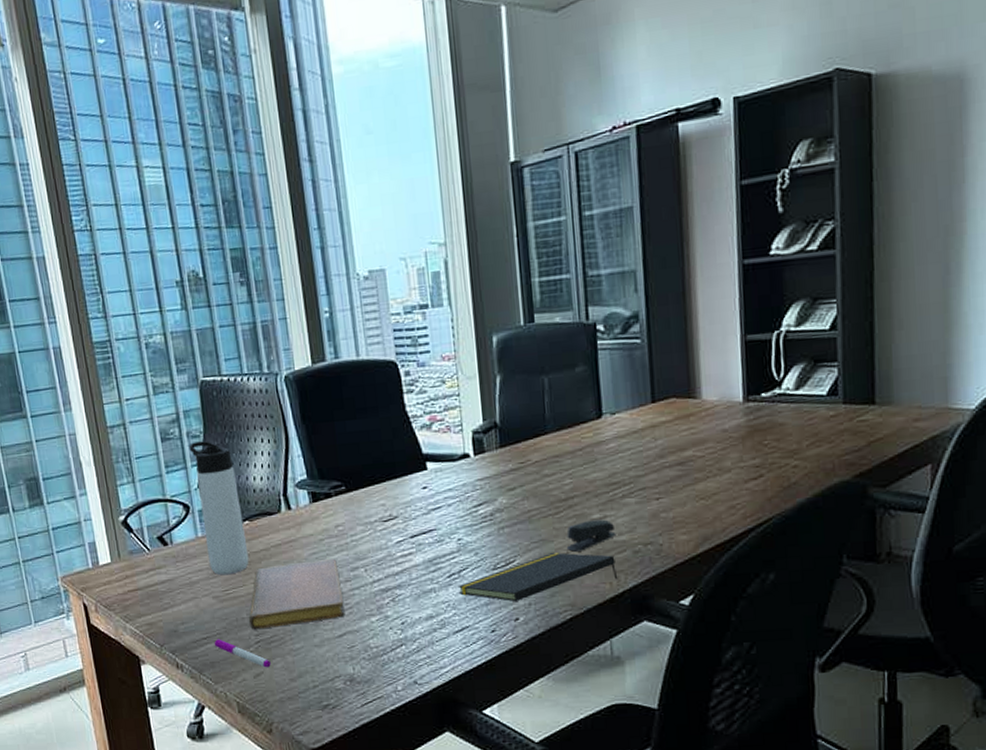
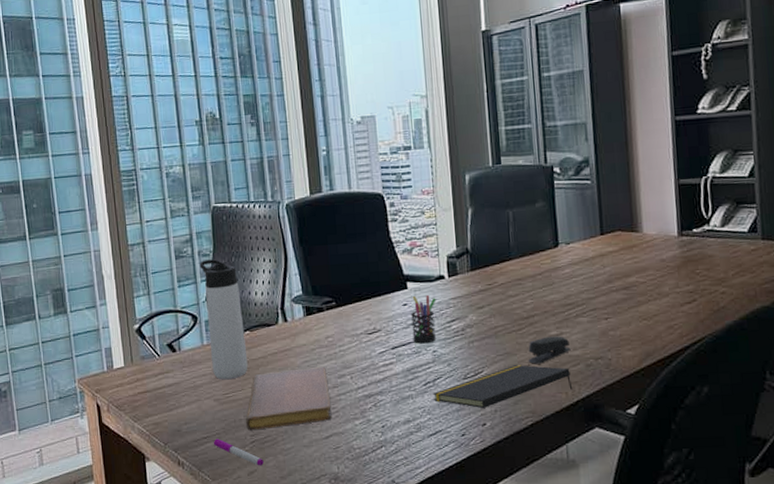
pen holder: none [432,475,462,532] -> present [411,294,437,344]

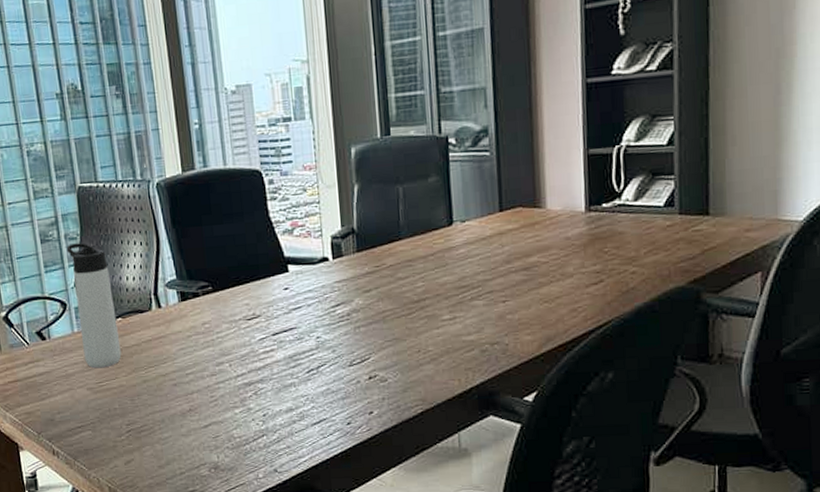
pen: present [213,438,264,466] -> none [87,428,141,456]
notebook: present [246,367,332,431] -> none [121,354,211,420]
pen holder: present [411,294,437,344] -> none [293,278,320,330]
notepad: present [432,365,573,409] -> none [316,351,466,397]
stapler: present [528,336,571,364] -> none [418,320,465,350]

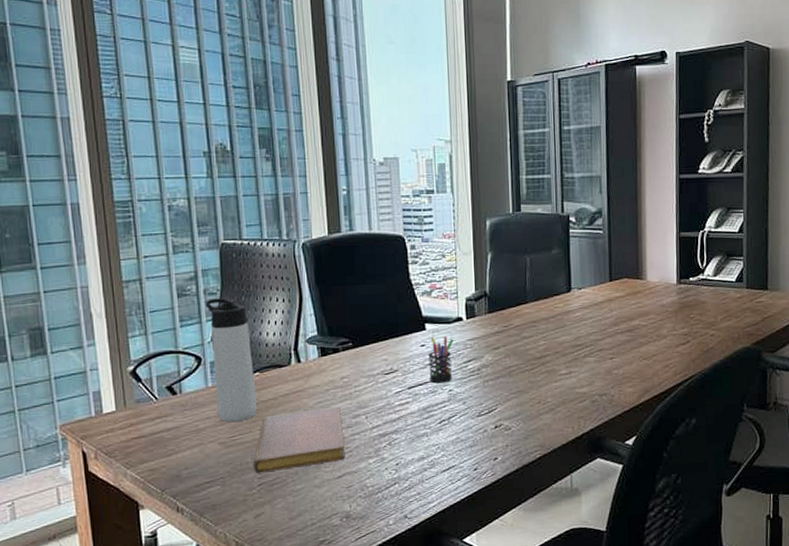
notebook: none [121,354,211,420] -> present [253,407,345,473]
pen holder: none [293,278,320,330] -> present [428,336,454,384]

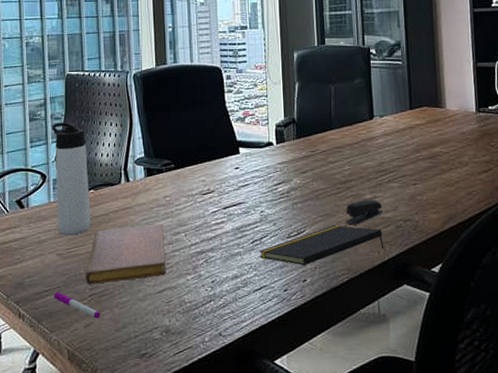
pen: none [216,482,272,509] -> present [53,291,100,319]
pen holder: present [428,336,454,384] -> none [242,159,265,205]
notepad: none [447,402,579,444] -> present [259,225,384,266]
stapler: none [539,374,578,401] -> present [345,199,383,225]

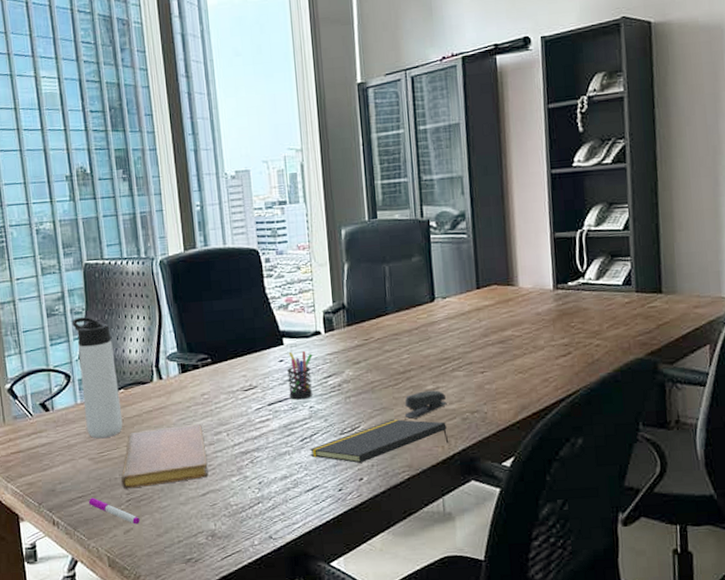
pen holder: none [242,159,265,205] -> present [287,350,313,400]

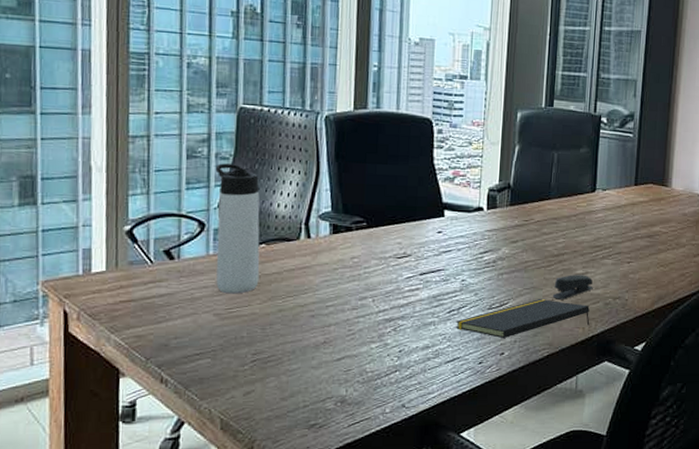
pen: present [88,497,140,525] -> none [206,355,264,387]
notebook: present [121,424,209,489] -> none [249,287,348,349]
pen holder: present [287,350,313,400] -> none [443,224,472,272]

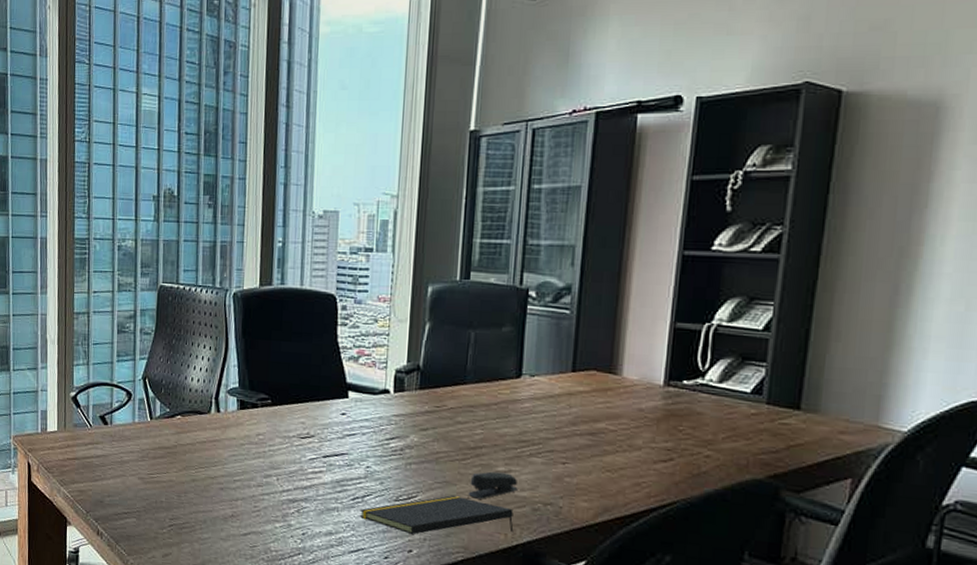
thermos bottle: present [215,163,260,294] -> none [140,338,176,461]

